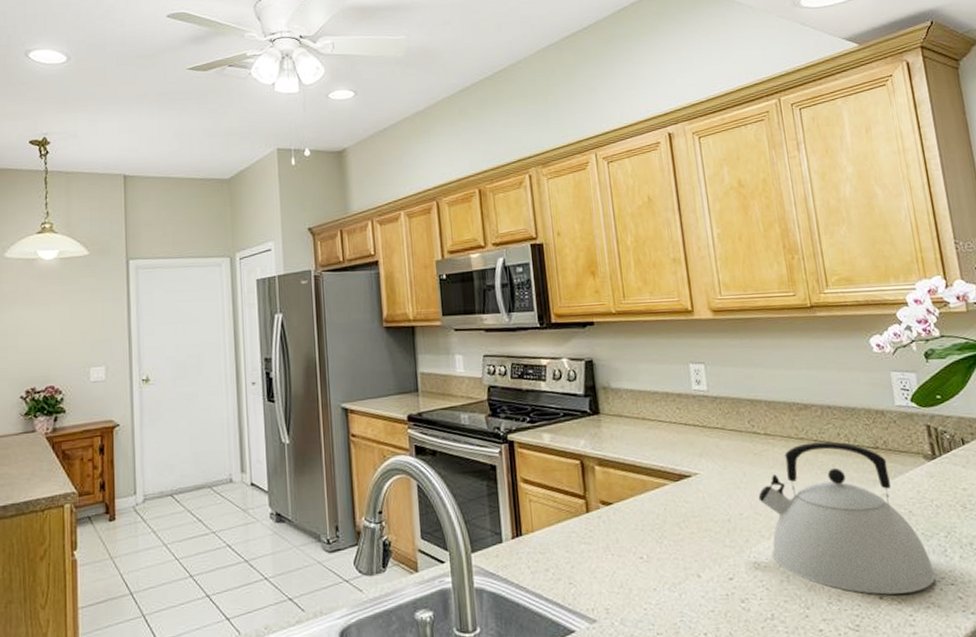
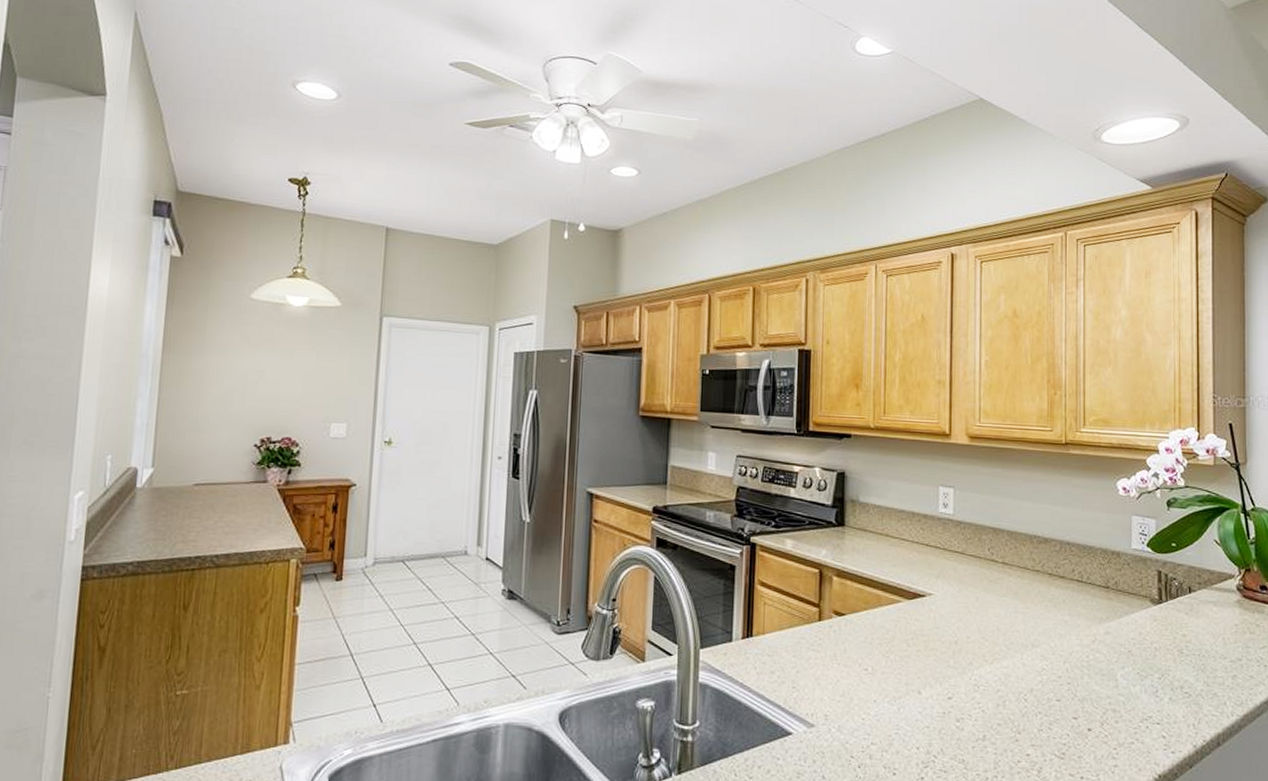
kettle: present [758,441,936,595] -> none [987,576,1143,728]

